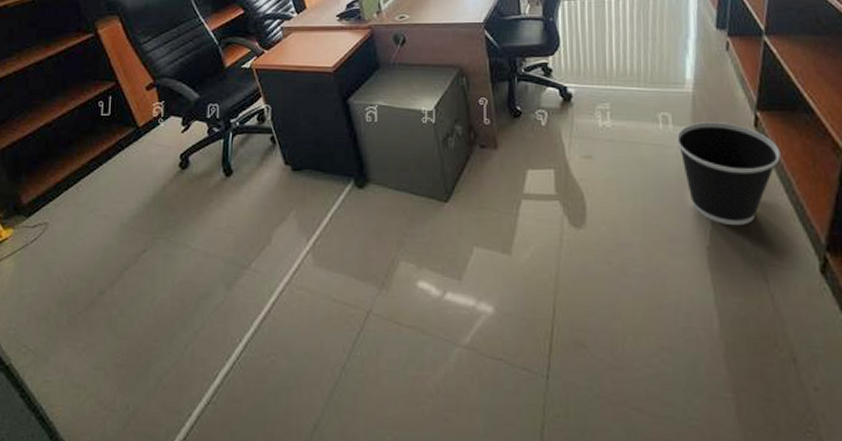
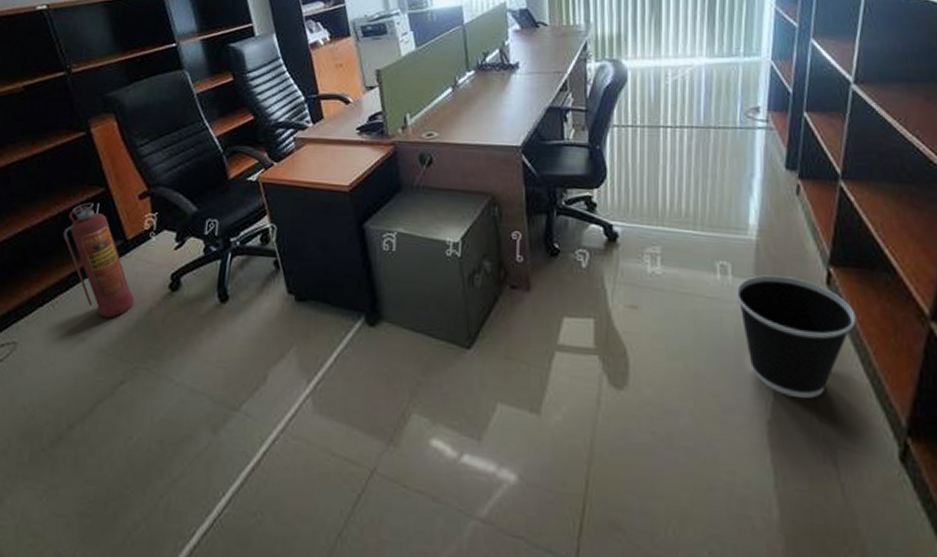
fire extinguisher: none [81,96,148,196] -> present [63,202,134,318]

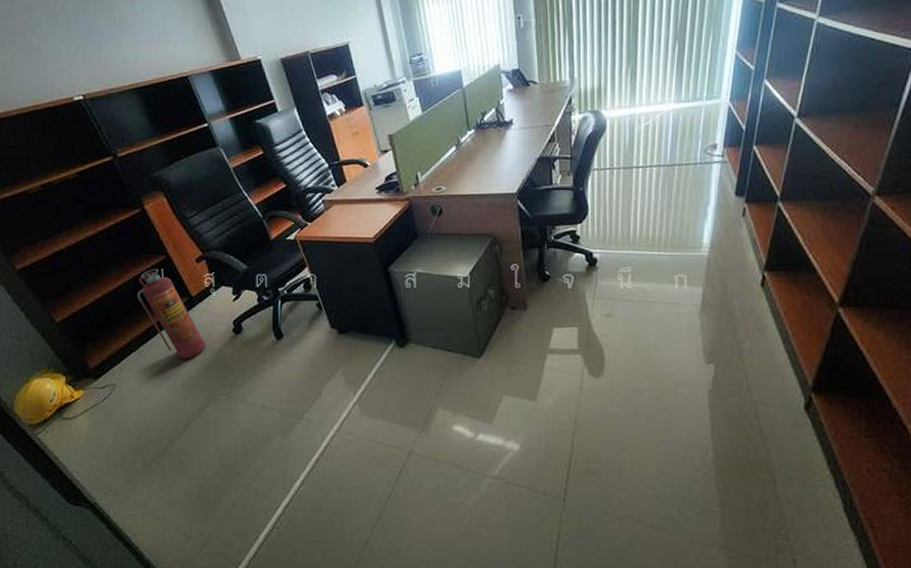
wastebasket: present [735,275,856,399] -> none [689,282,782,373]

